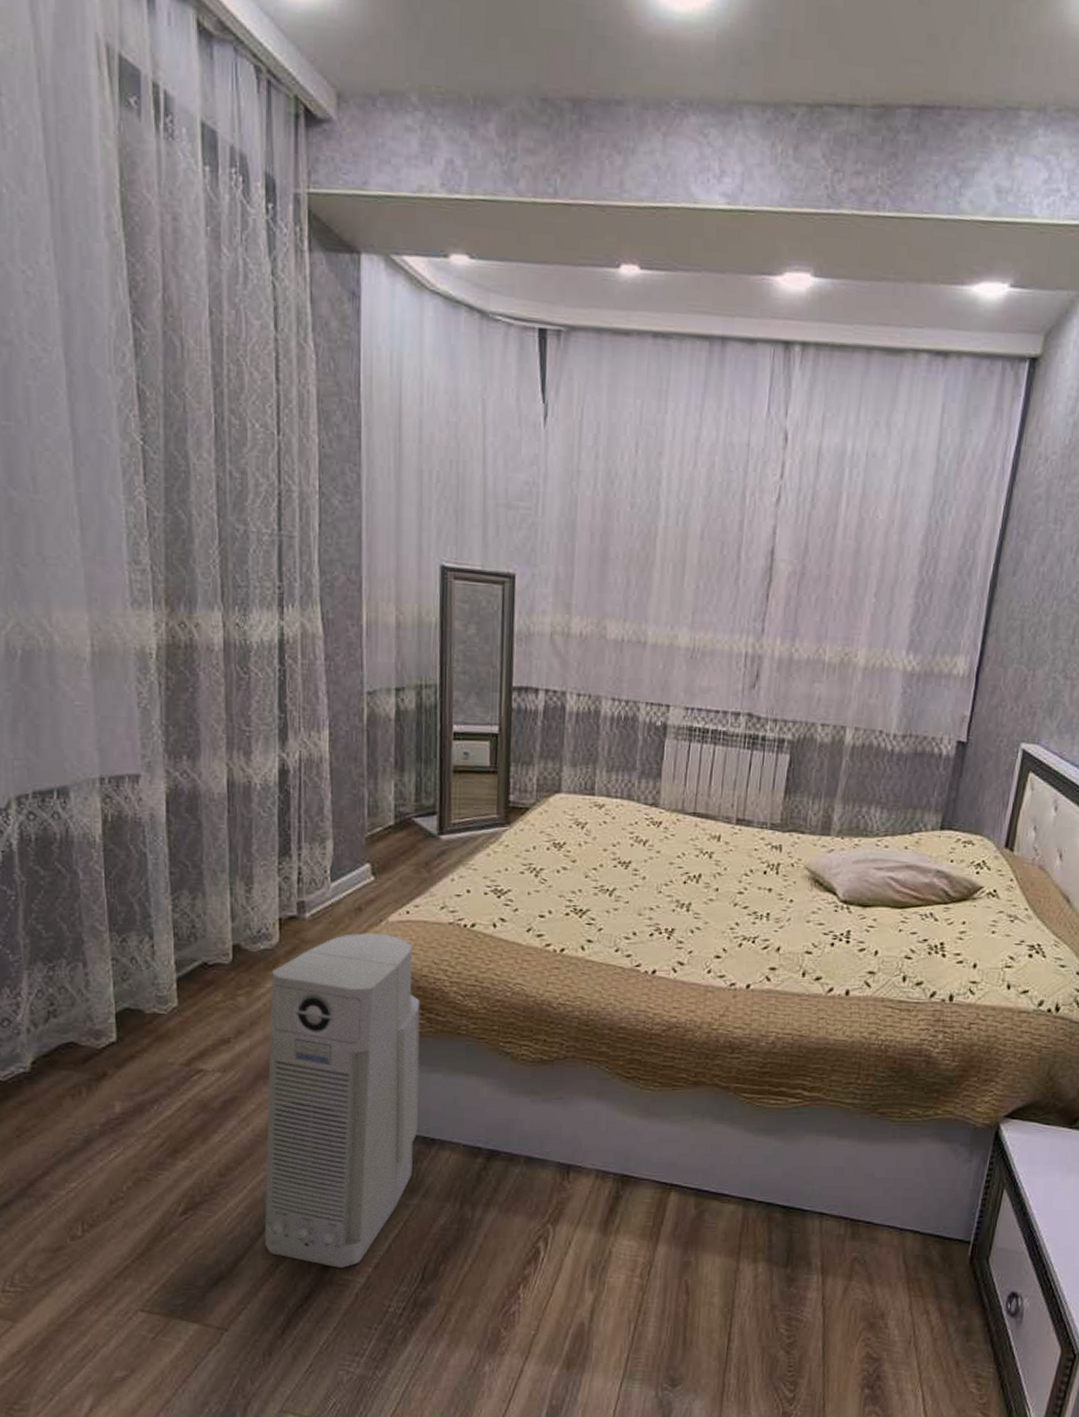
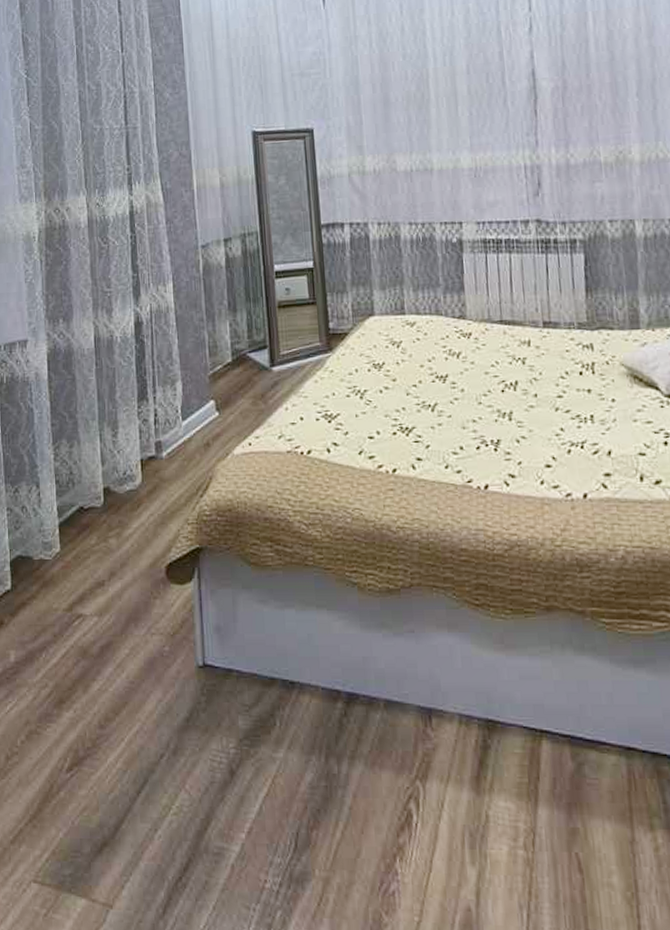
air purifier: present [265,933,420,1268] -> none [136,467,277,833]

